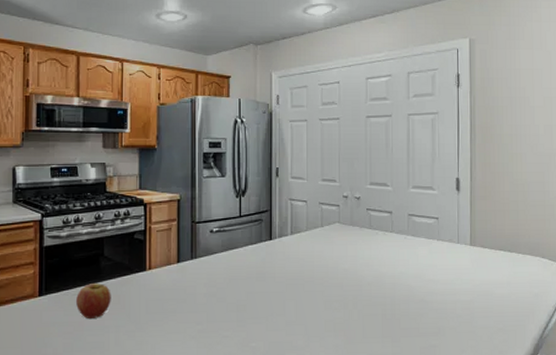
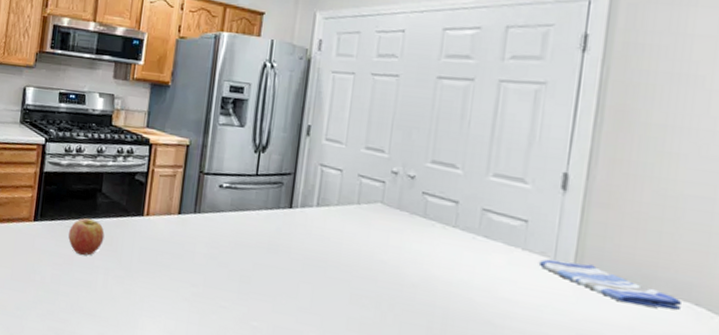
dish towel: none [449,242,535,266] -> present [538,258,682,311]

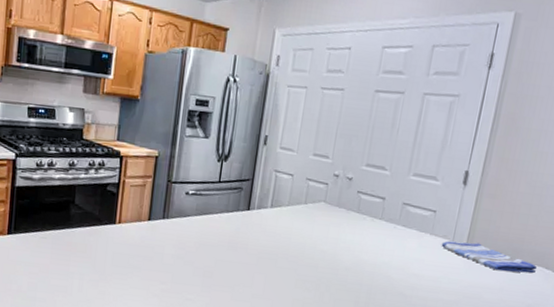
fruit: present [68,218,105,256] -> none [42,228,79,264]

